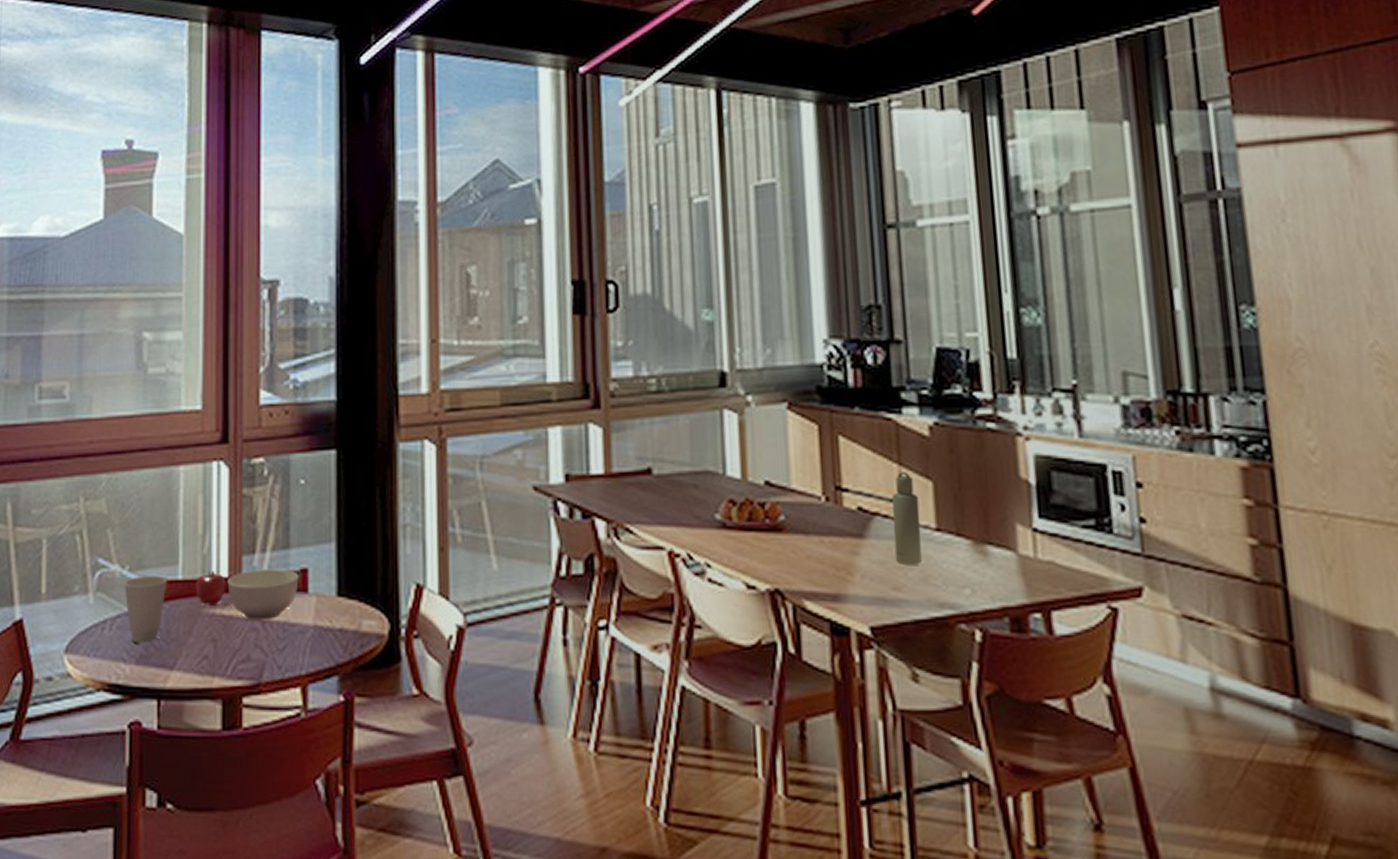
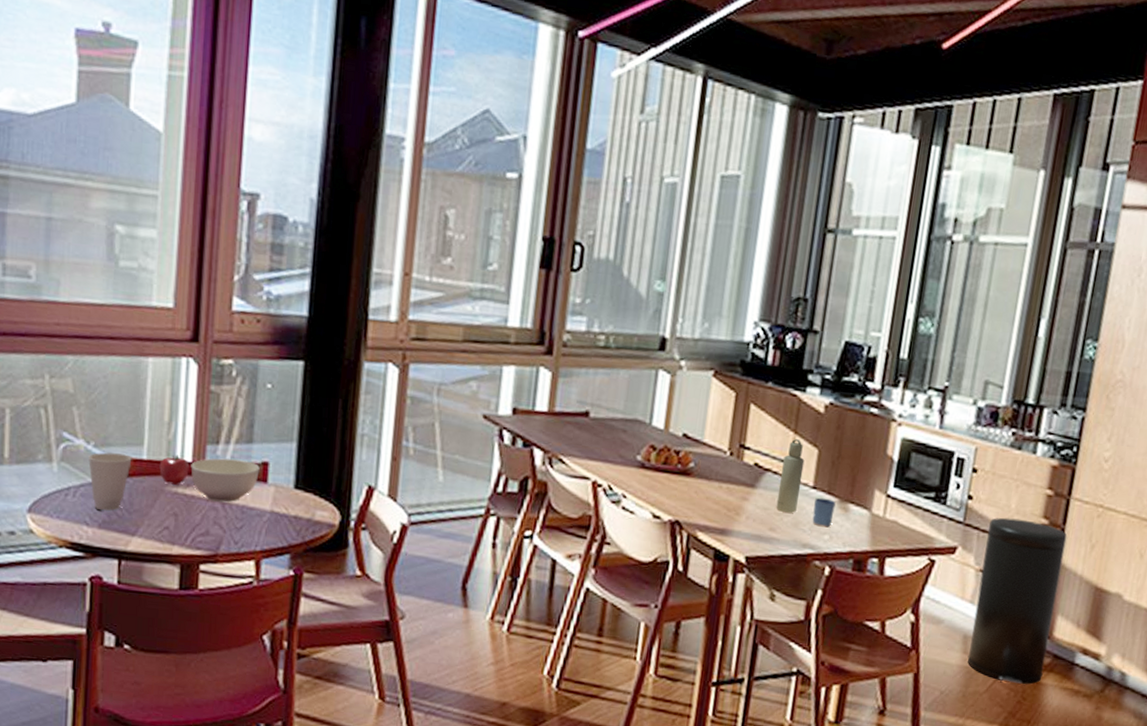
mug: none [942,541,971,579] -> present [812,497,836,528]
pedal bin: none [1178,542,1313,773] -> present [967,517,1067,685]

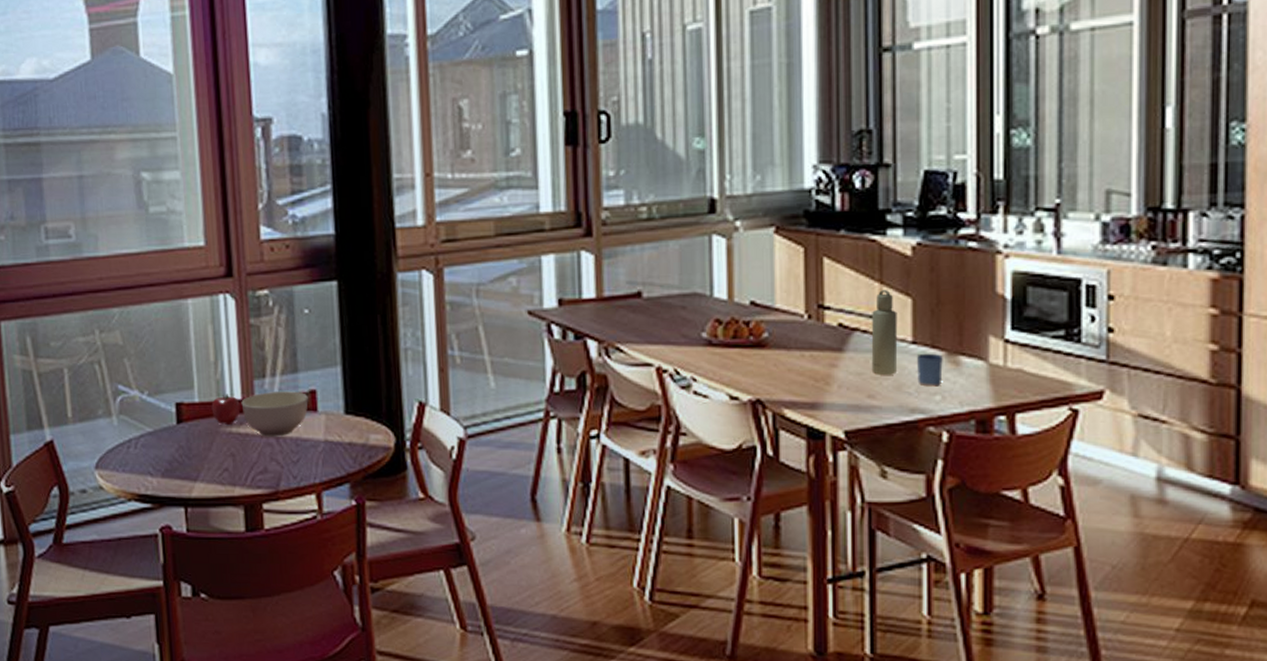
cup: present [88,452,132,511] -> none [144,400,185,459]
pedal bin: present [967,517,1067,685] -> none [1139,348,1247,549]

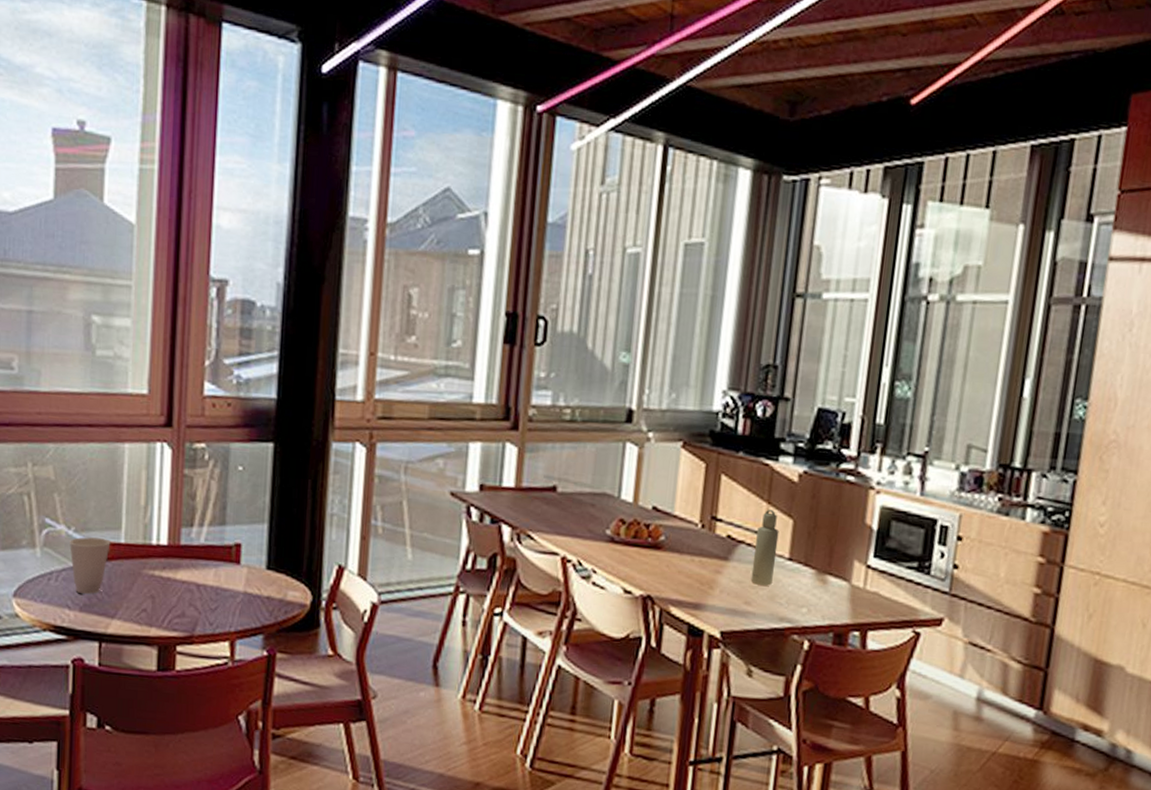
cup: none [144,400,185,459] -> present [69,537,111,595]
fruit: present [211,394,240,425] -> none [136,538,165,568]
bowl: present [241,391,308,437] -> none [166,540,233,584]
mug: present [917,353,943,387] -> none [789,569,813,600]

